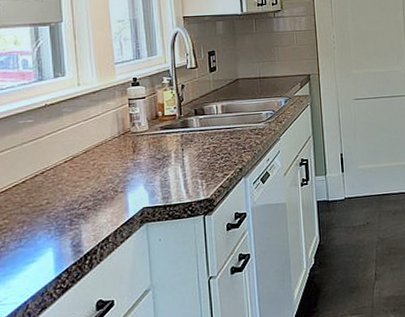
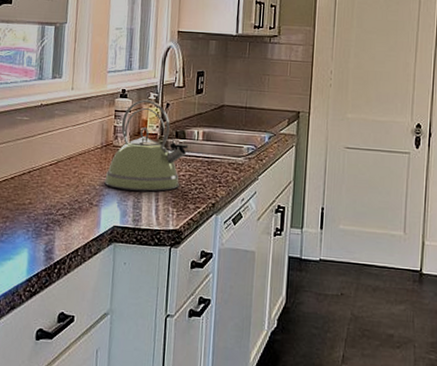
kettle: none [127,84,209,172] -> present [104,99,189,192]

